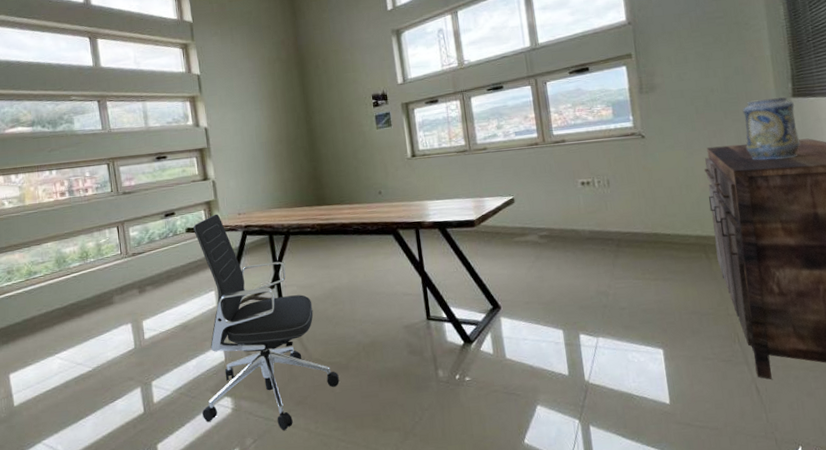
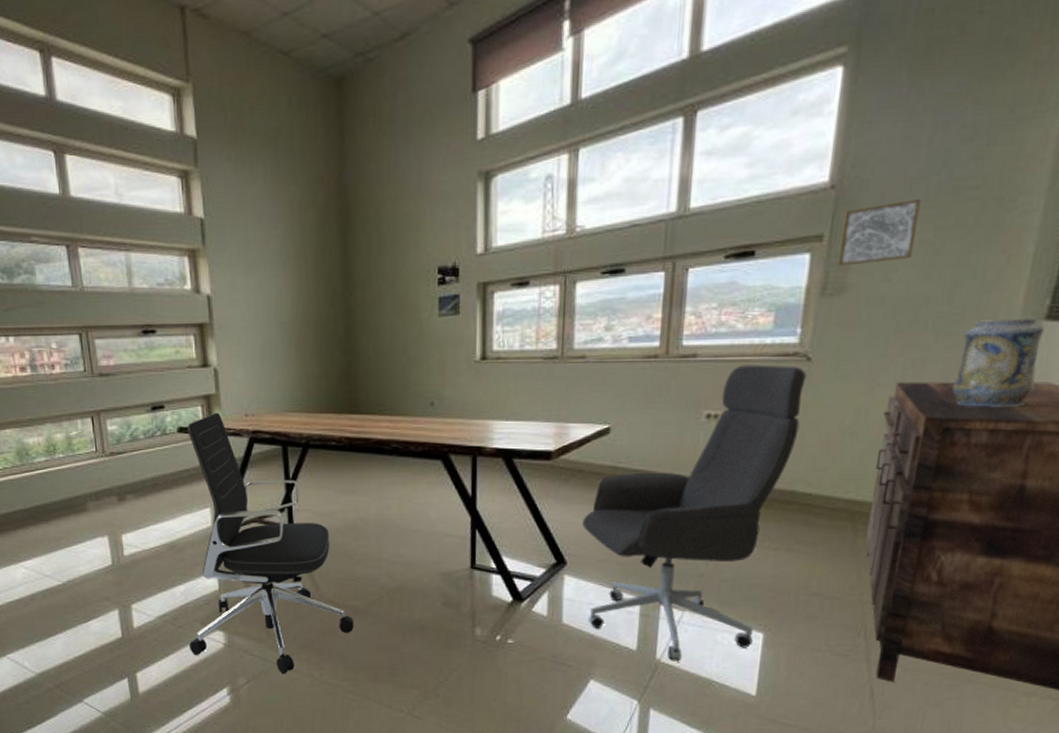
office chair: none [507,142,657,381] -> present [582,364,806,660]
wall art: none [642,27,693,73] -> present [837,200,921,266]

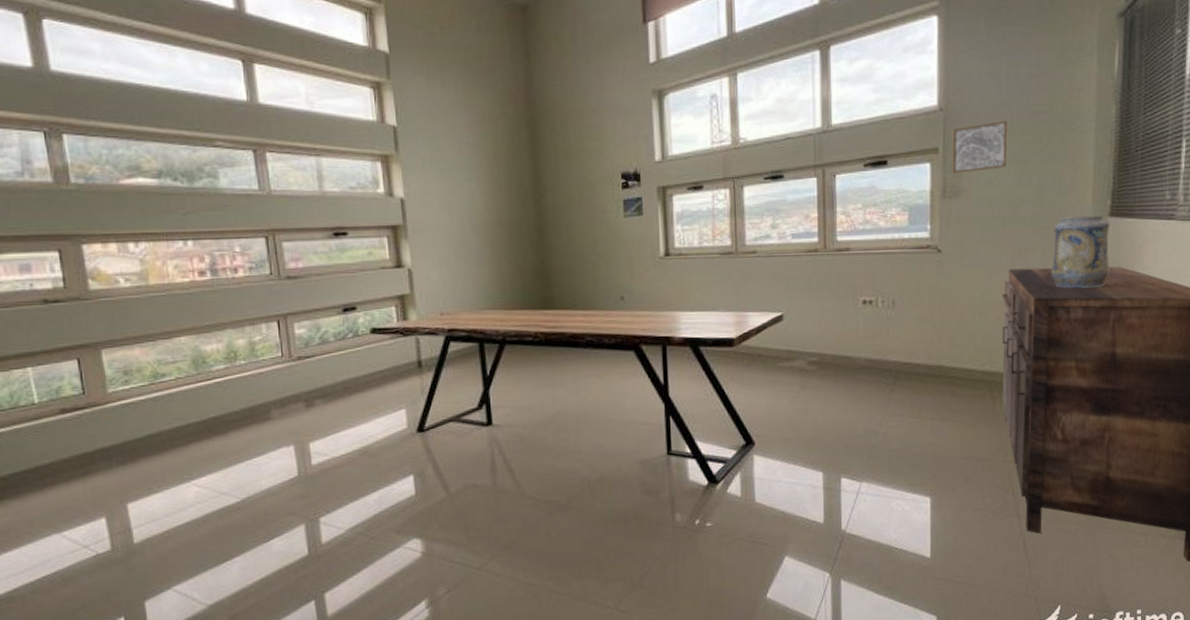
office chair: present [187,412,354,673] -> none [380,312,556,579]
office chair: present [582,364,806,660] -> none [766,256,939,530]

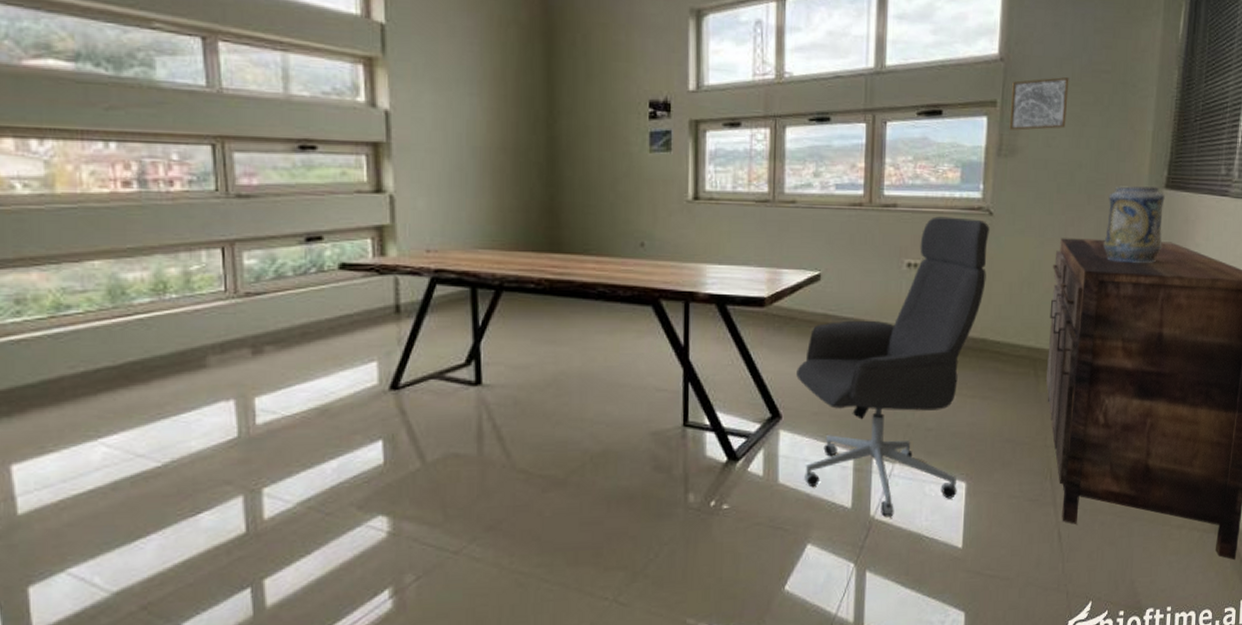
office chair: none [766,256,939,530] -> present [796,216,990,517]

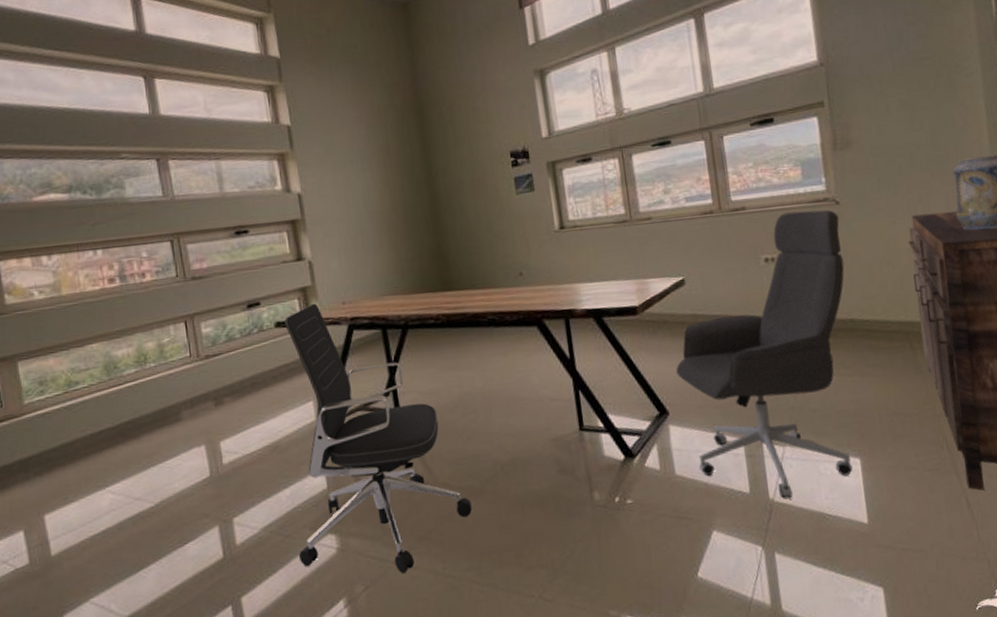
office chair: none [339,246,551,565] -> present [284,303,472,573]
wall art: present [1009,77,1069,131] -> none [836,70,896,125]

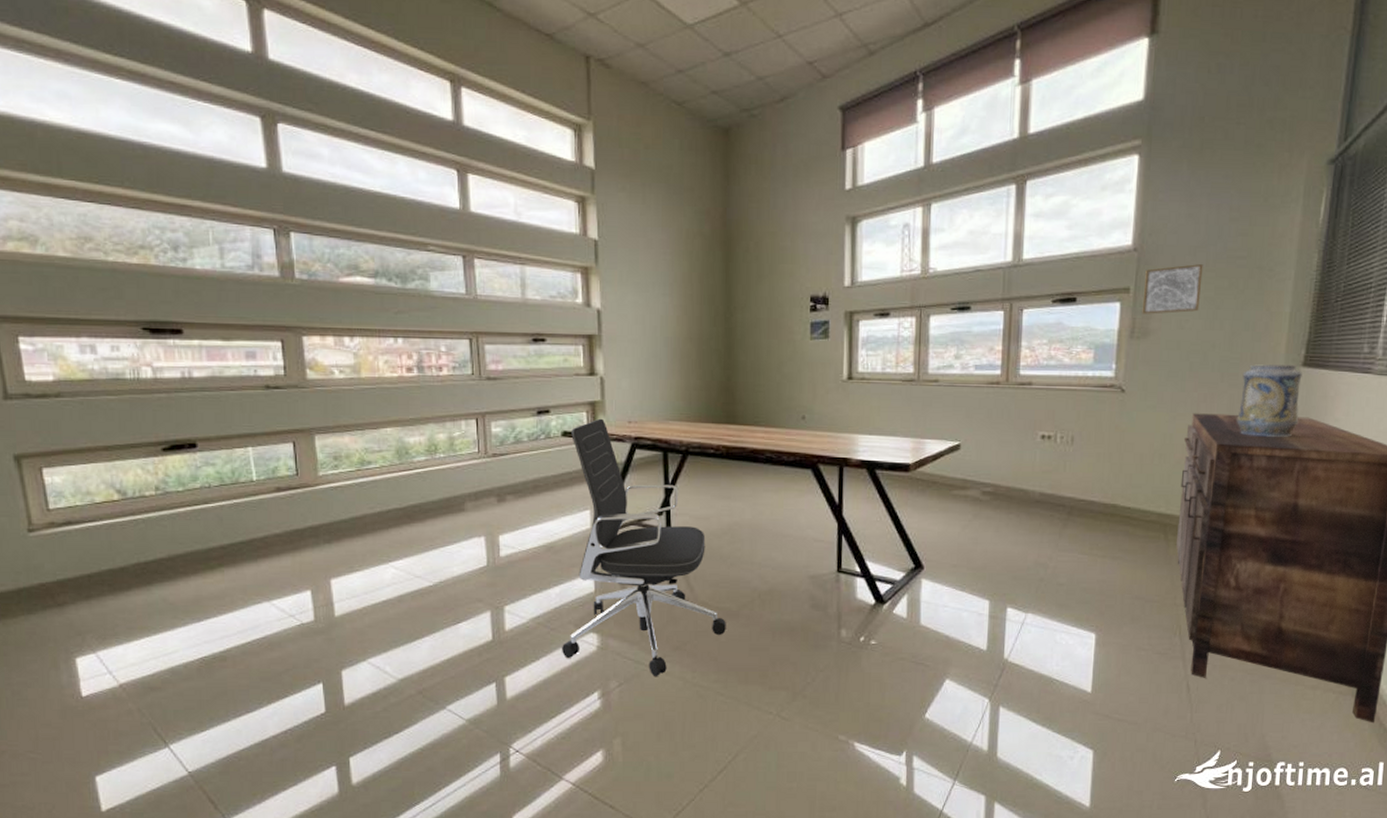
office chair: present [676,210,853,499] -> none [937,393,1121,660]
wall art: none [836,70,896,125] -> present [1142,264,1203,314]

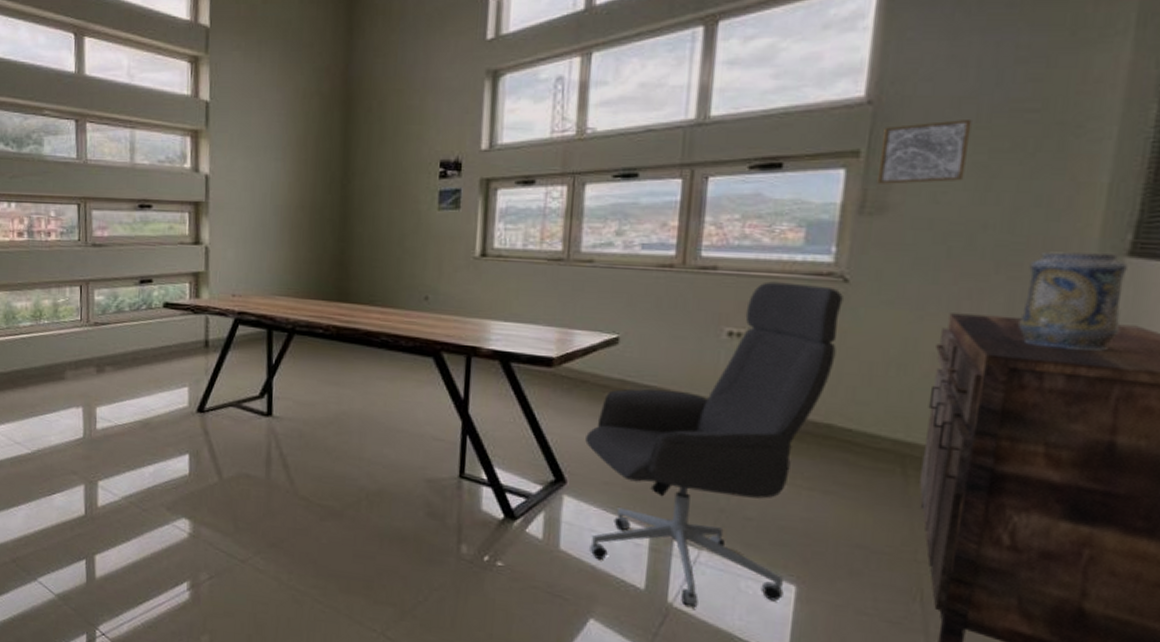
office chair: present [561,418,726,676] -> none [152,290,328,573]
office chair: none [937,393,1121,660] -> present [585,281,843,607]

